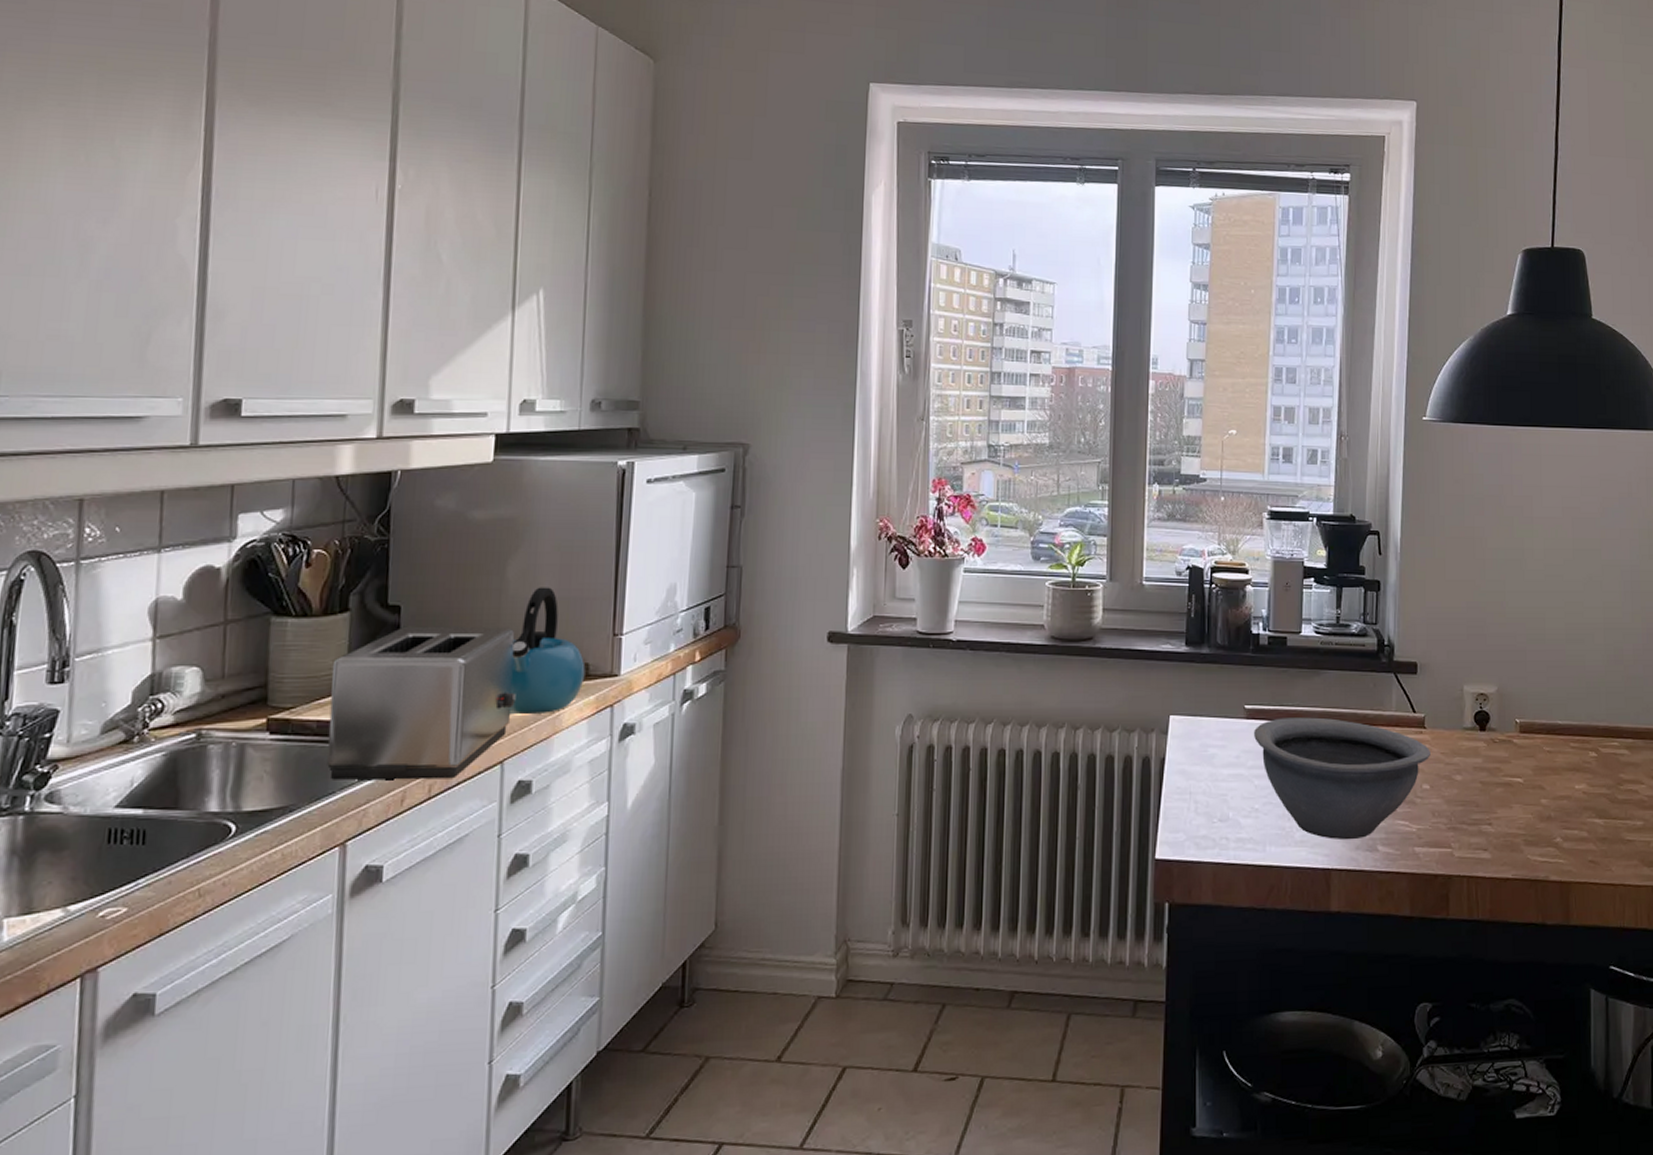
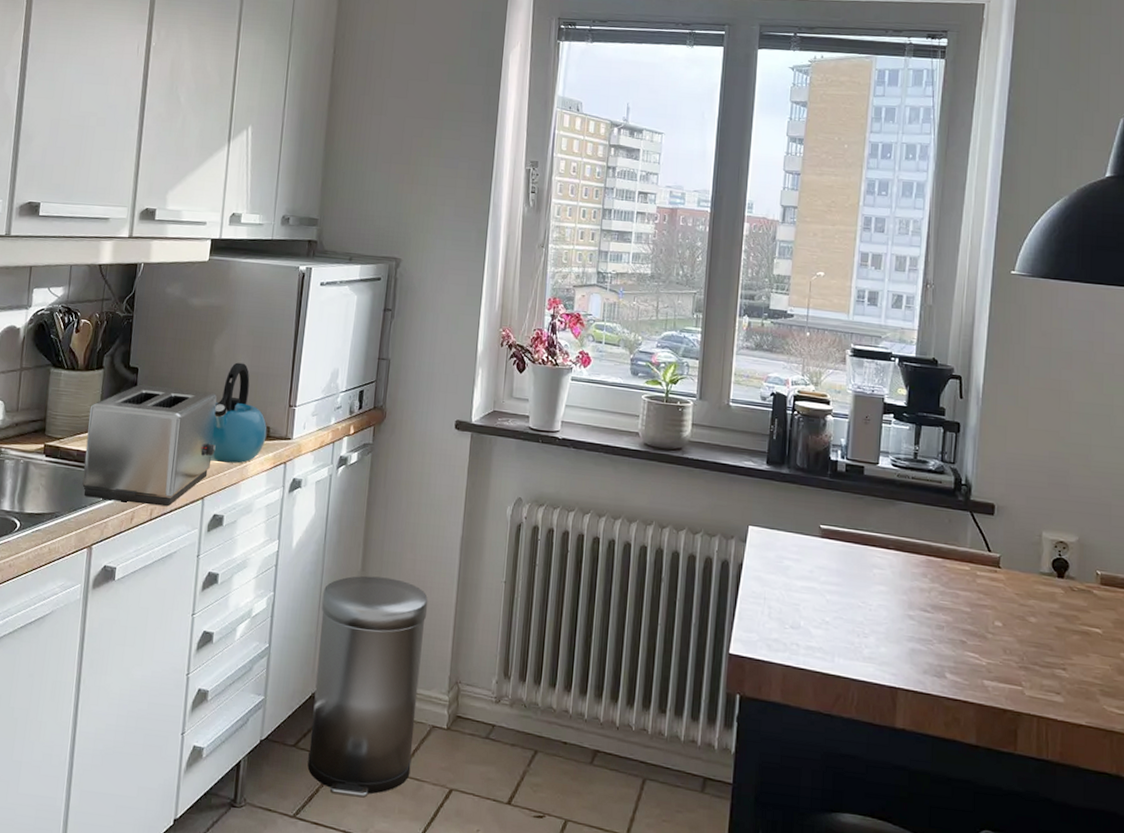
pedal bin: none [661,829,805,1100] -> present [307,575,428,798]
bowl: present [1254,717,1431,840] -> none [828,540,1004,664]

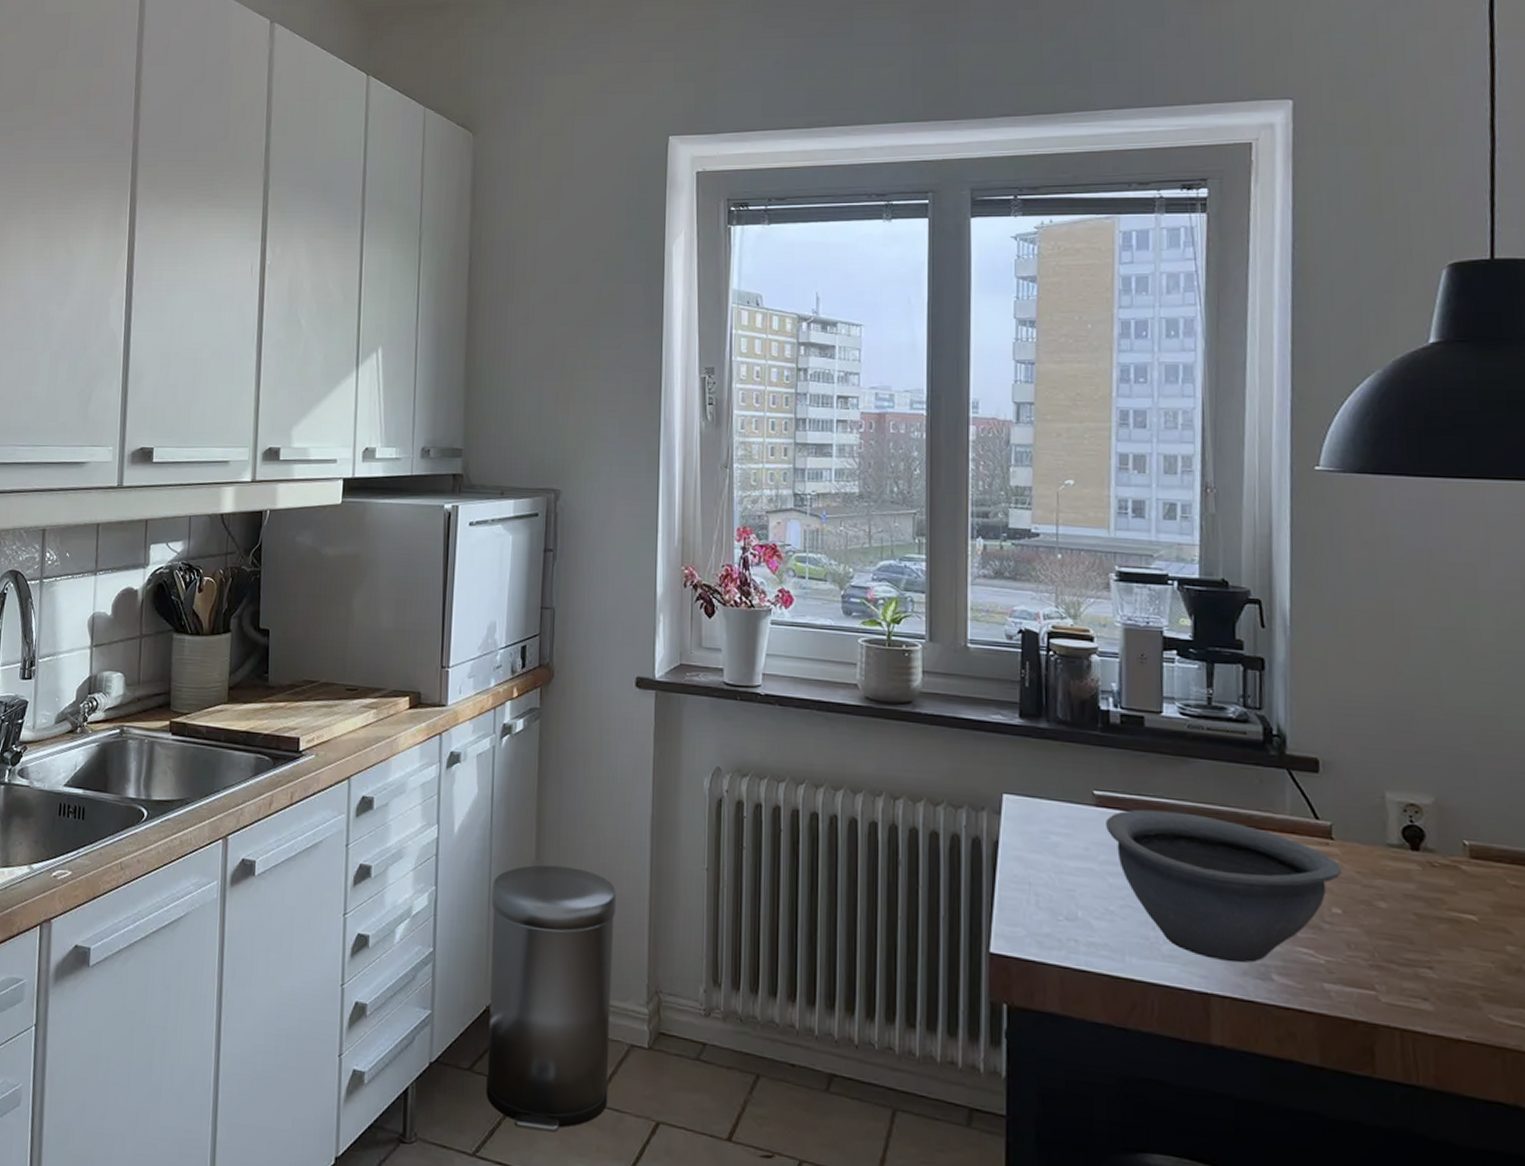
toaster: present [82,384,218,507] -> none [214,648,360,789]
kettle: present [209,362,267,464] -> none [354,619,418,737]
bowl: none [828,540,1004,664] -> present [1106,809,1342,963]

